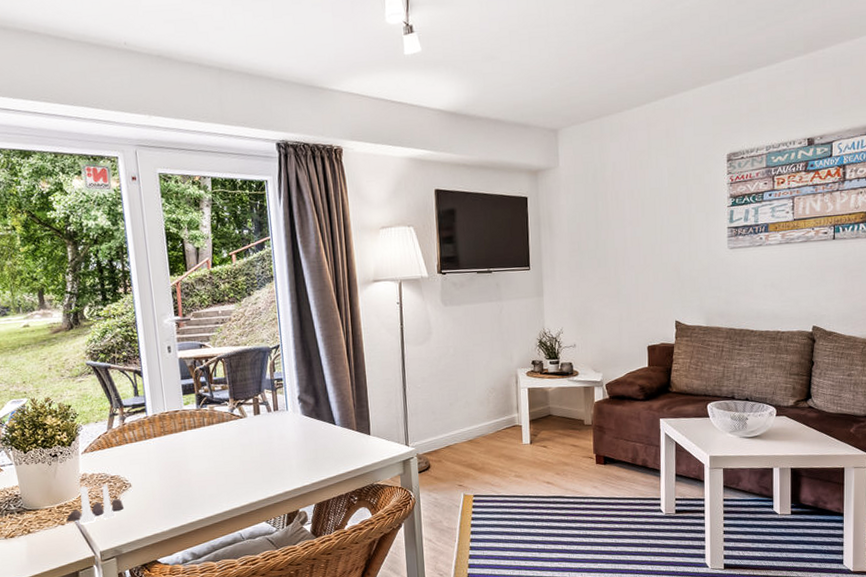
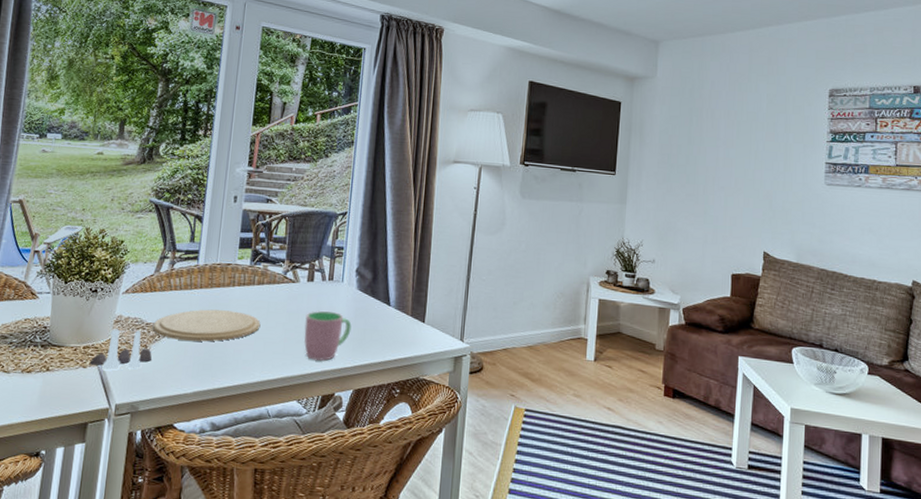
plate: none [118,452,219,487] -> present [153,309,261,342]
cup: none [259,438,304,484] -> present [303,311,352,361]

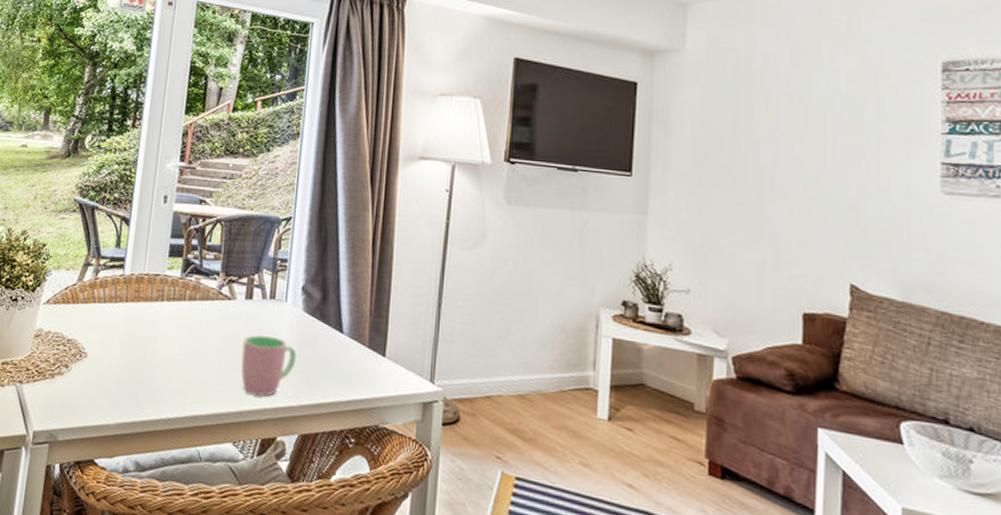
salt and pepper shaker set: present [89,328,152,371] -> none [7,343,73,392]
plate: present [153,309,261,342] -> none [75,326,192,365]

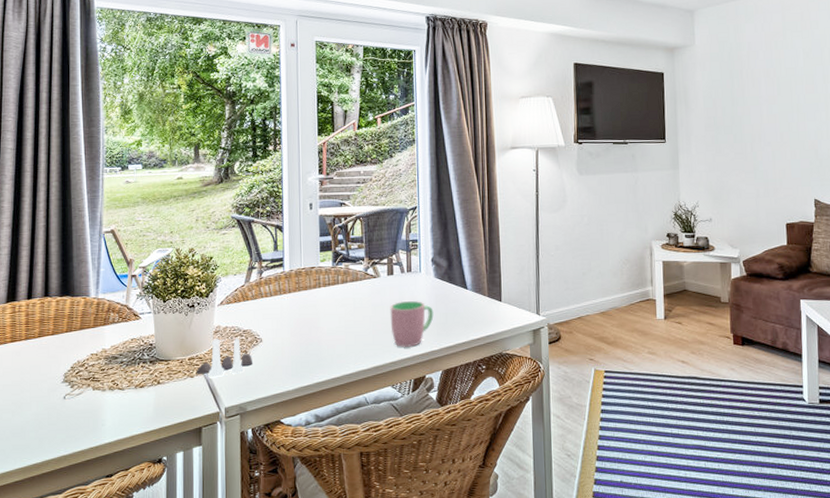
salt and pepper shaker set: none [7,343,73,392] -> present [196,338,252,378]

